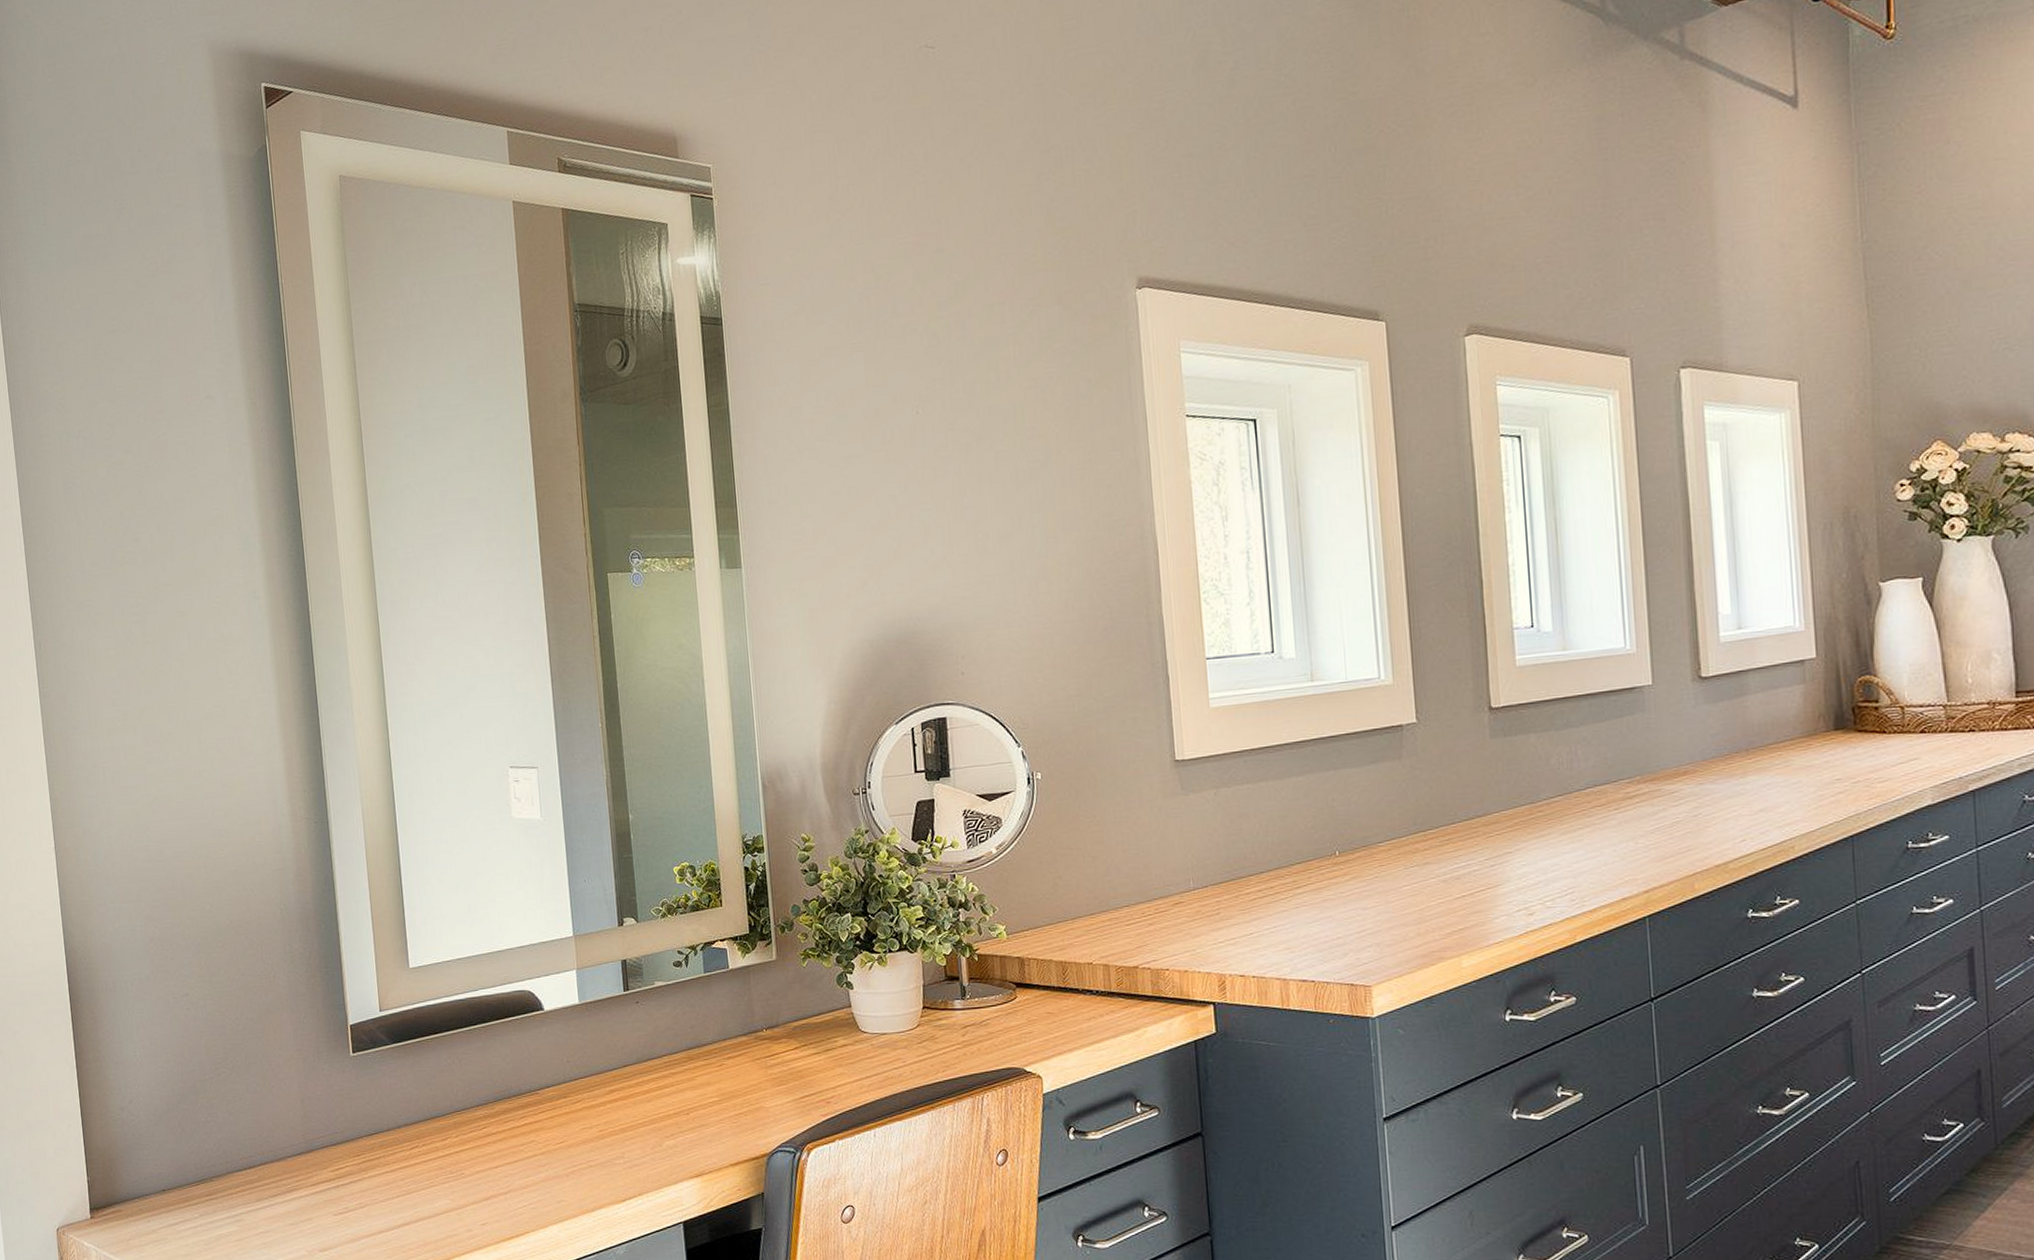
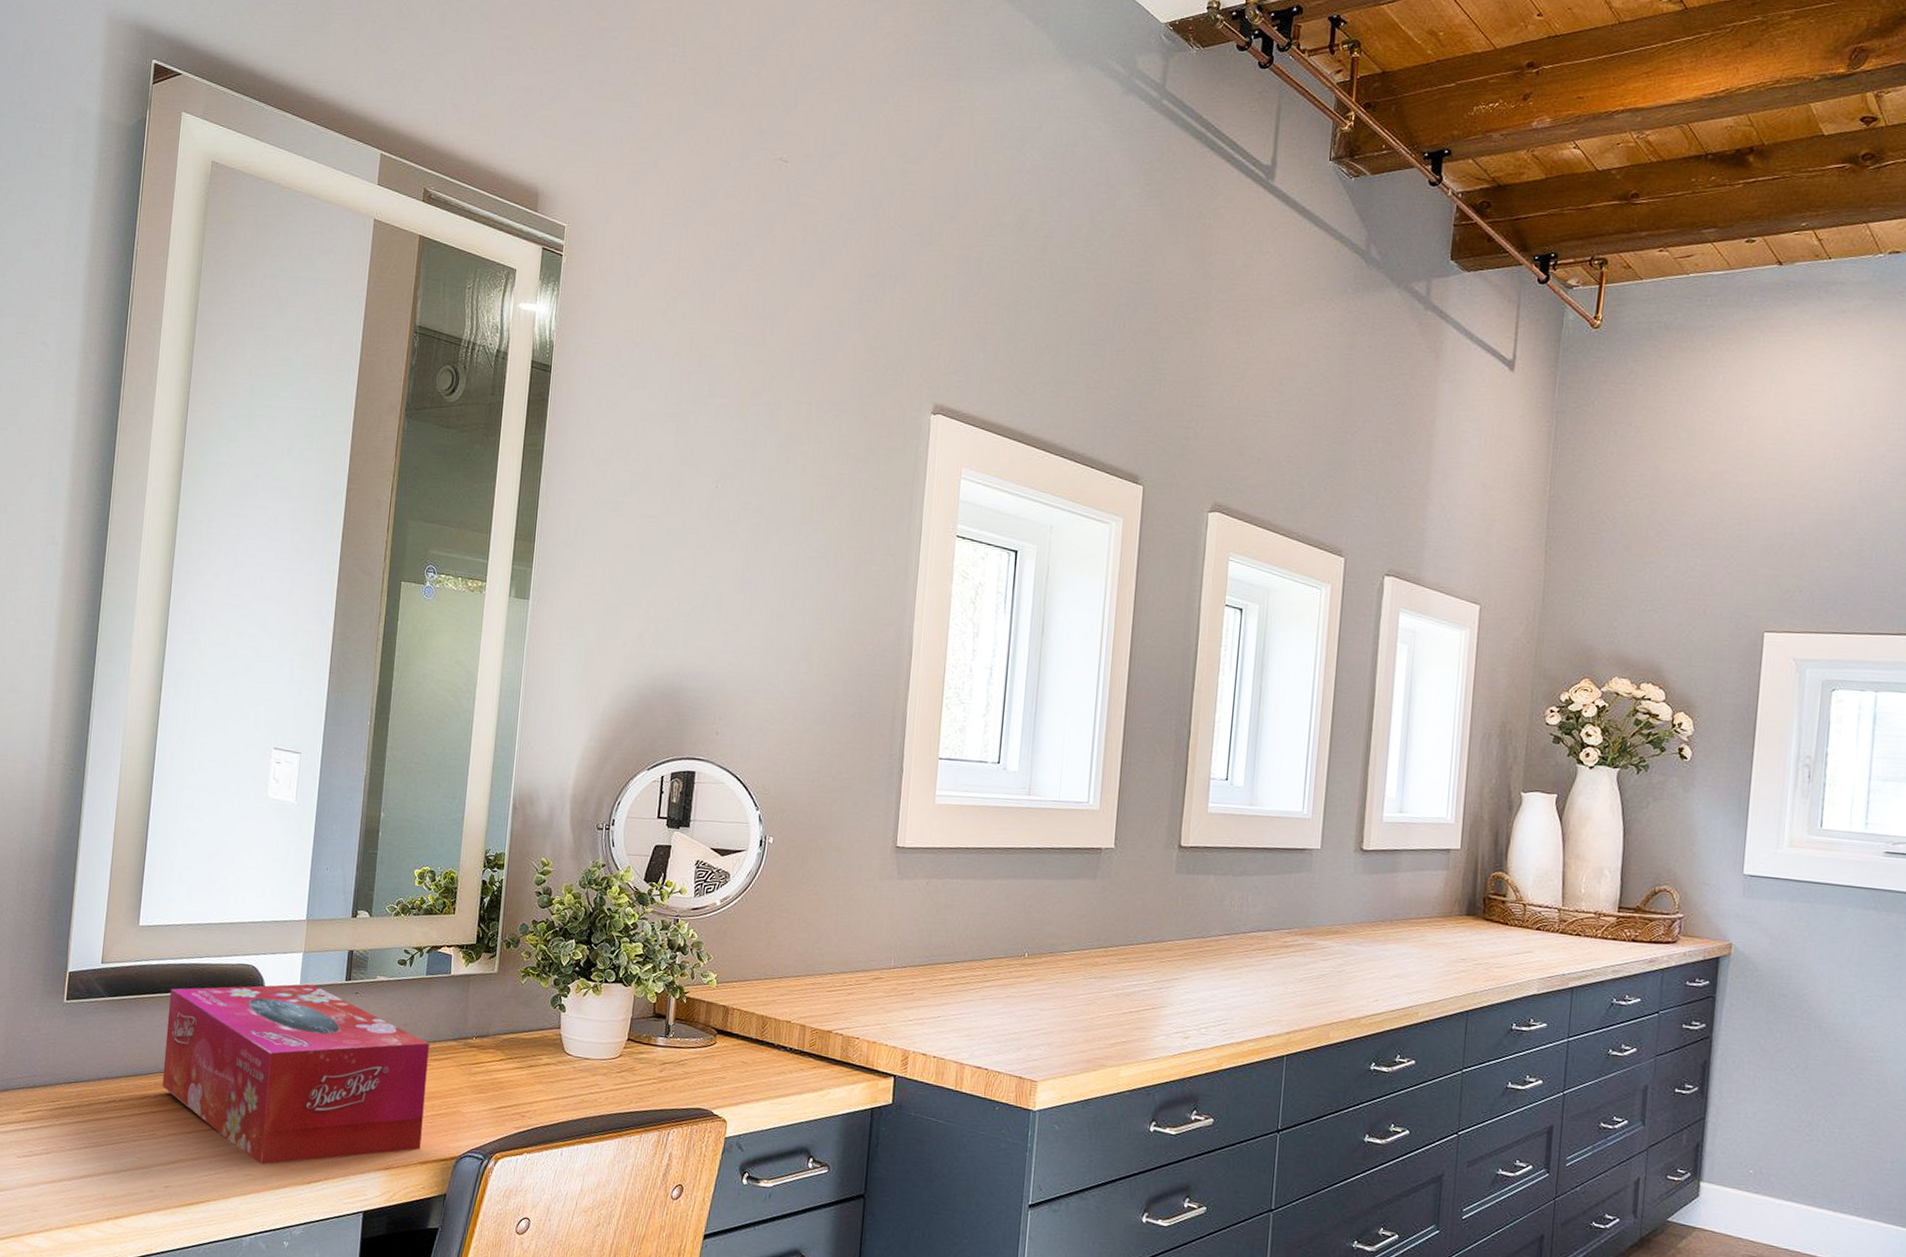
tissue box: none [451,1000,729,1189] -> present [162,984,430,1165]

